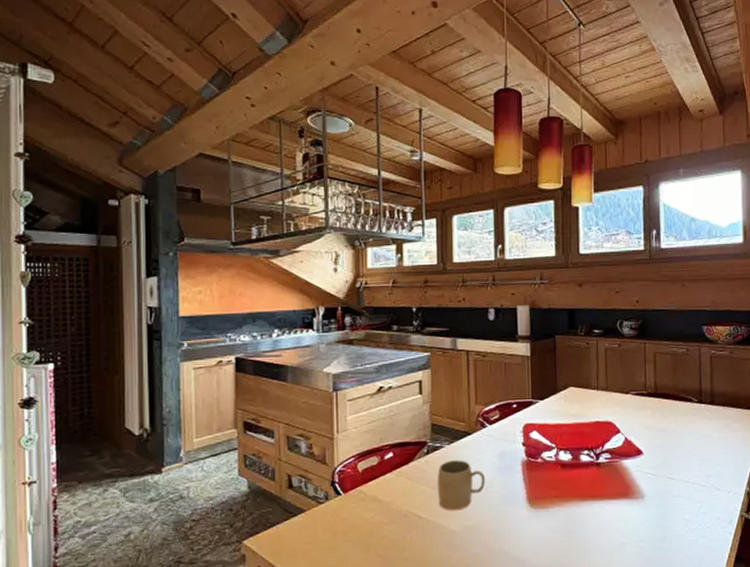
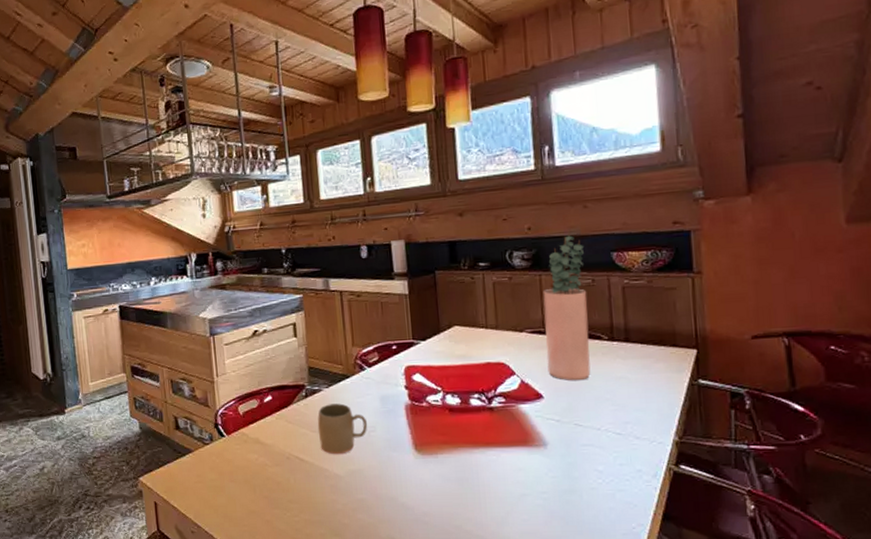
vase: none [646,304,683,439] -> present [542,229,591,381]

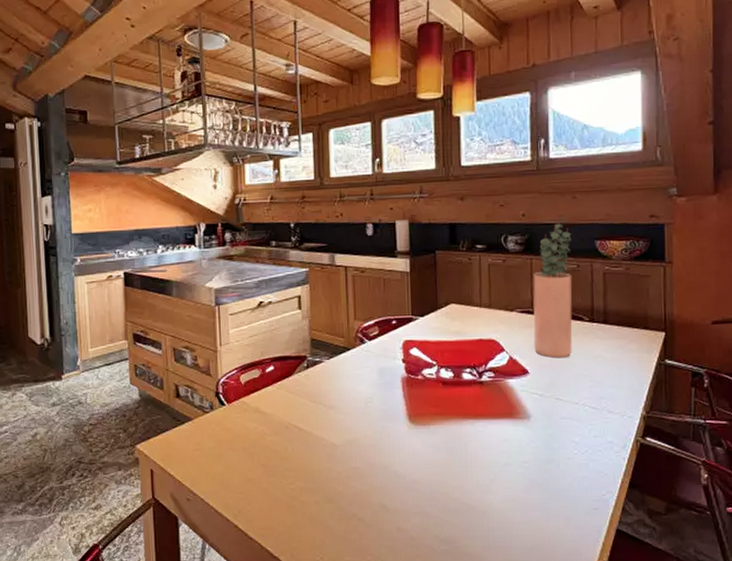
mug: present [317,403,368,454] -> none [317,375,366,423]

